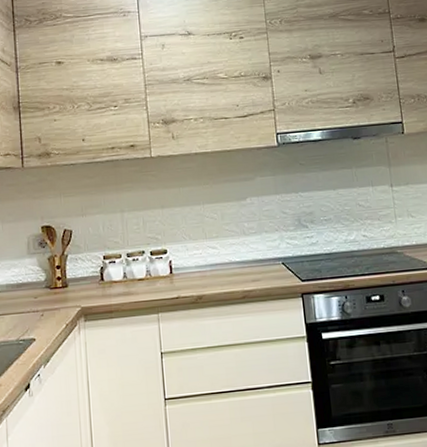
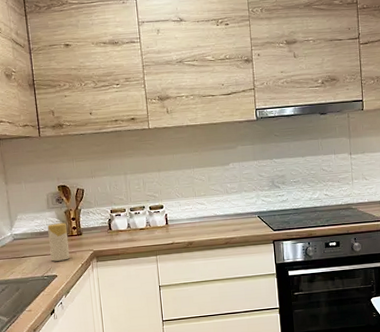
candle: none [27,272,53,321] -> present [47,223,70,262]

